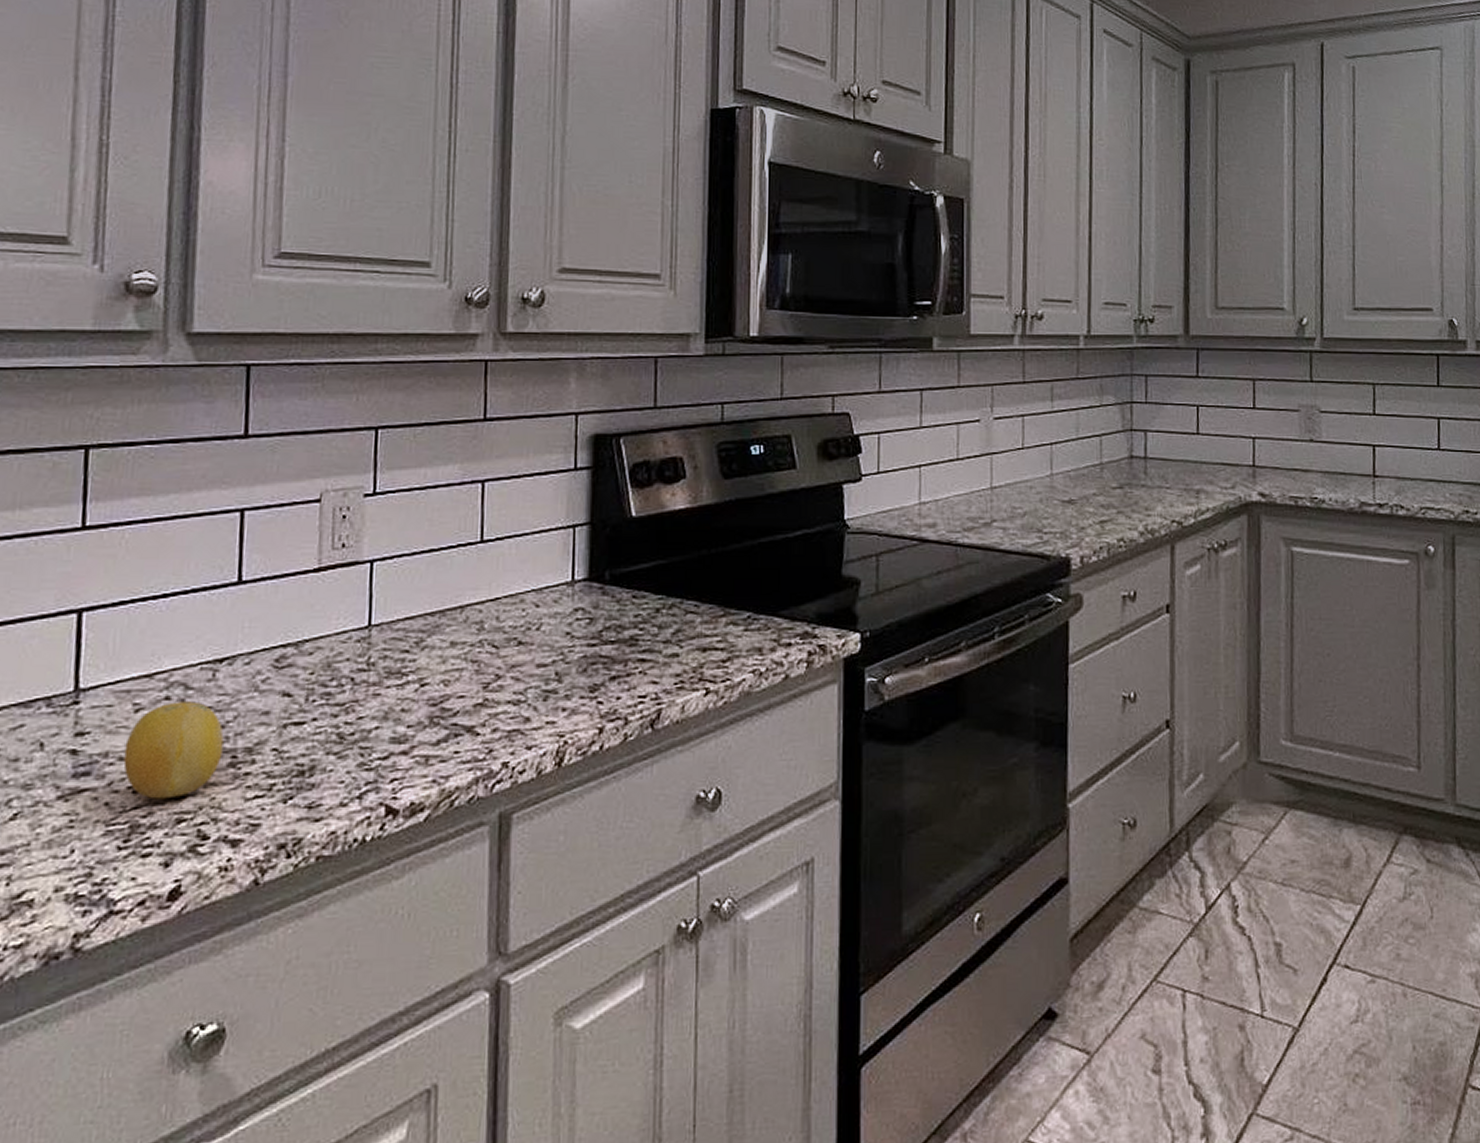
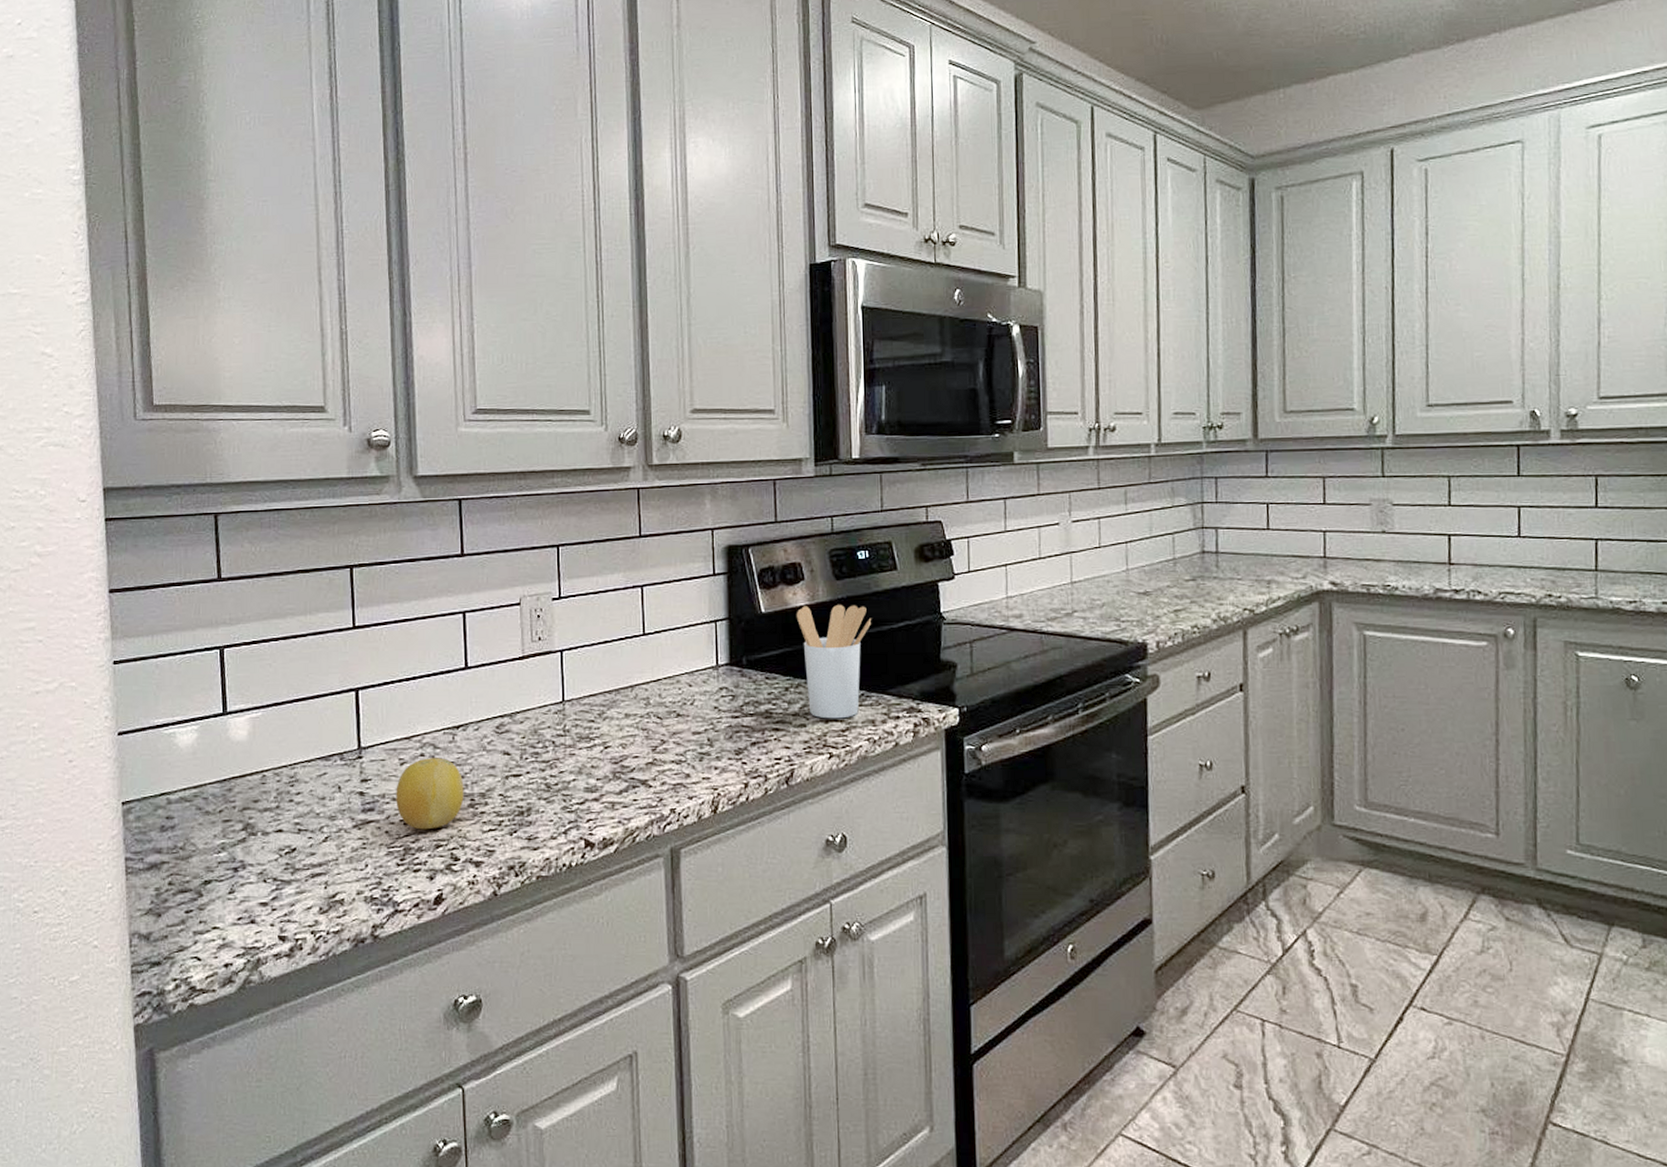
utensil holder: none [673,509,764,647] -> present [796,605,872,719]

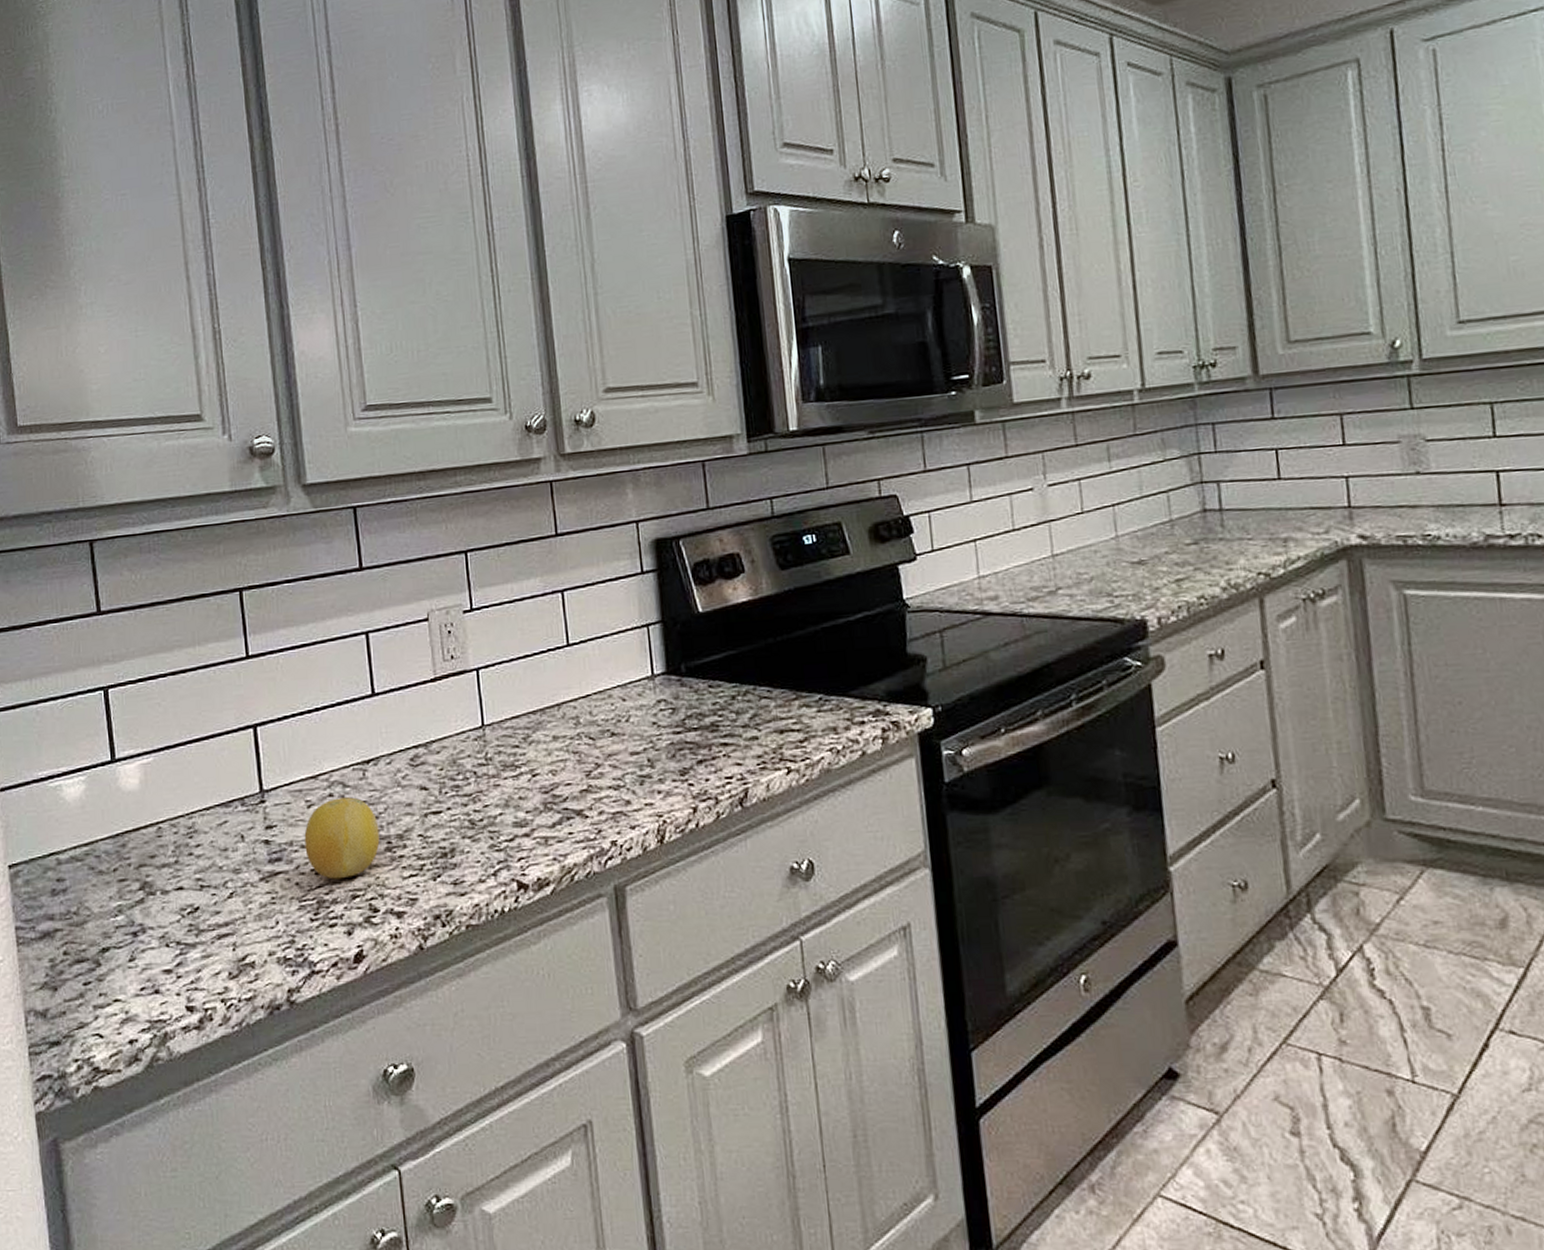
utensil holder: present [796,605,872,719] -> none [738,597,825,729]

